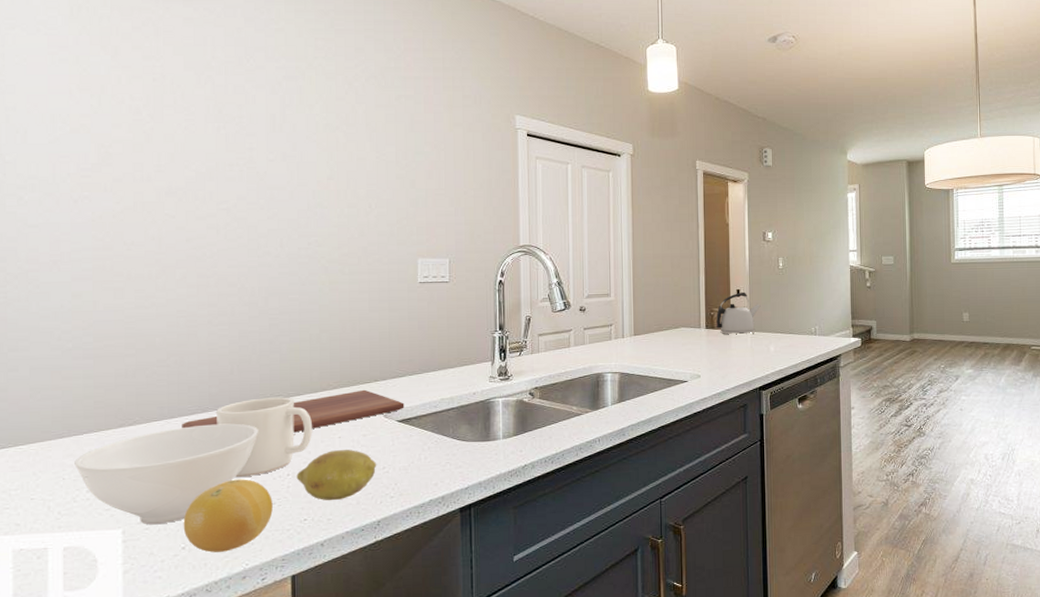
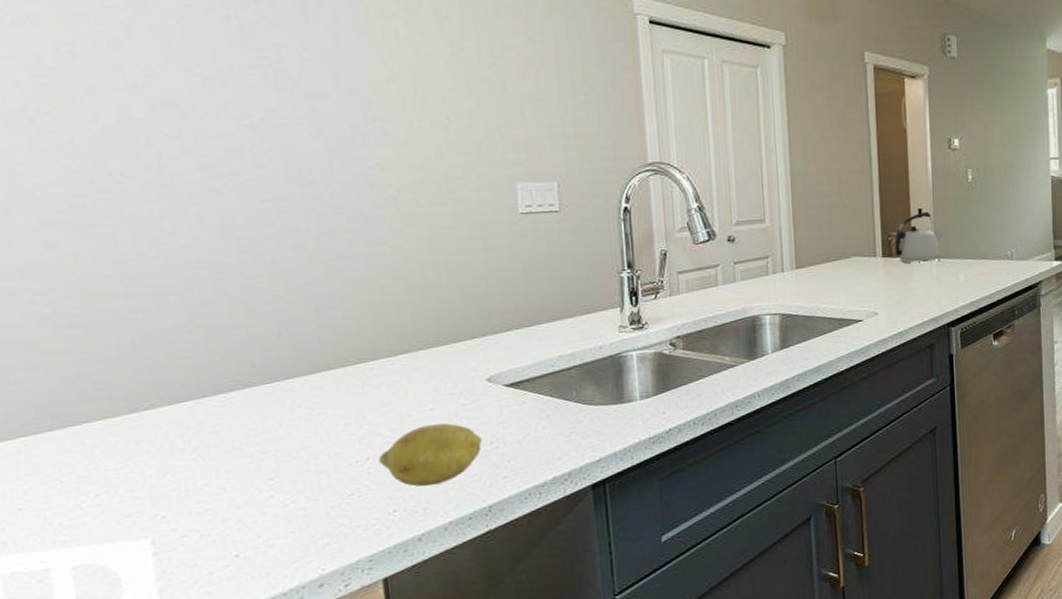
bowl: present [74,423,259,525] -> none [73,399,324,531]
cutting board: present [182,389,405,433] -> none [218,349,513,410]
fruit: present [183,479,273,553] -> none [232,466,352,559]
mug: present [216,397,313,477] -> none [263,363,396,465]

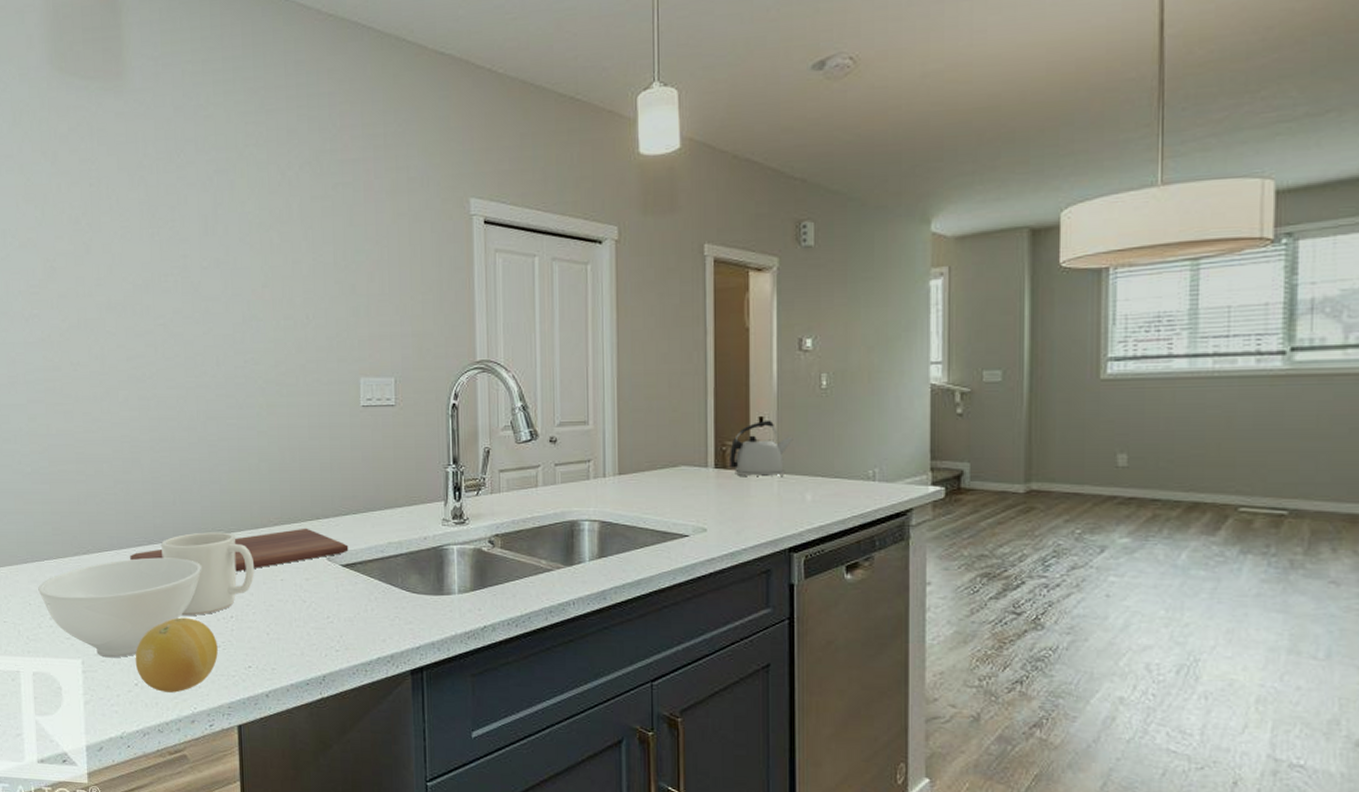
bowl: none [73,399,324,531] -> present [38,557,202,658]
cutting board: none [218,349,513,410] -> present [130,528,349,572]
fruit: none [232,466,352,559] -> present [135,617,218,693]
mug: none [263,363,396,465] -> present [161,532,255,615]
fruit: present [378,423,483,487] -> none [239,594,321,648]

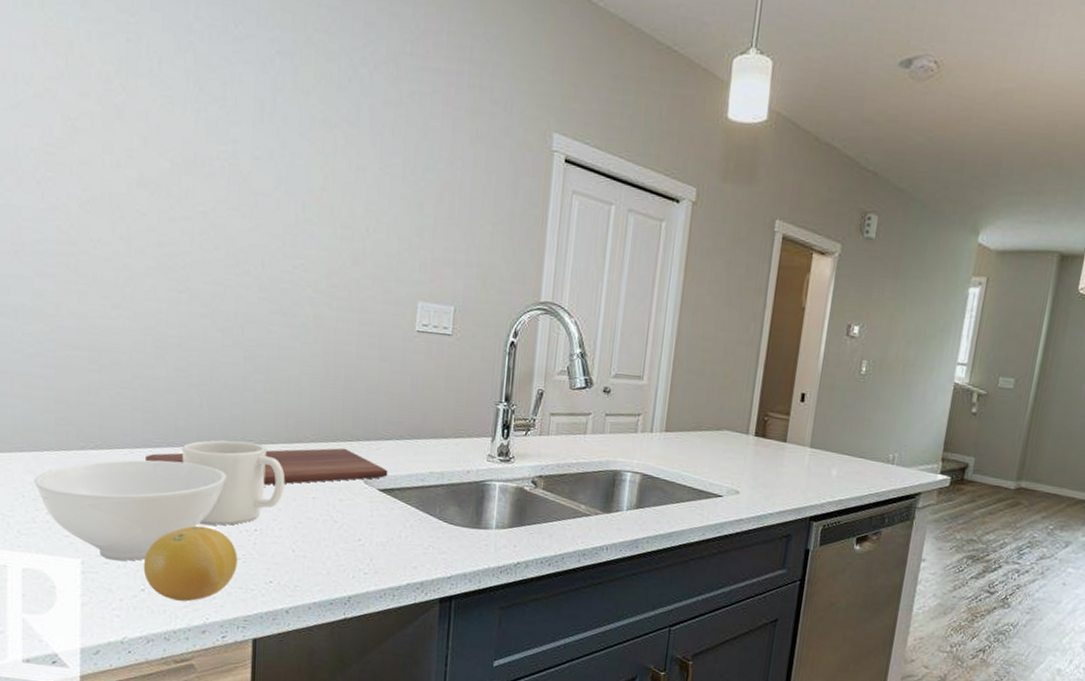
kettle: present [728,420,793,477] -> none [767,396,829,451]

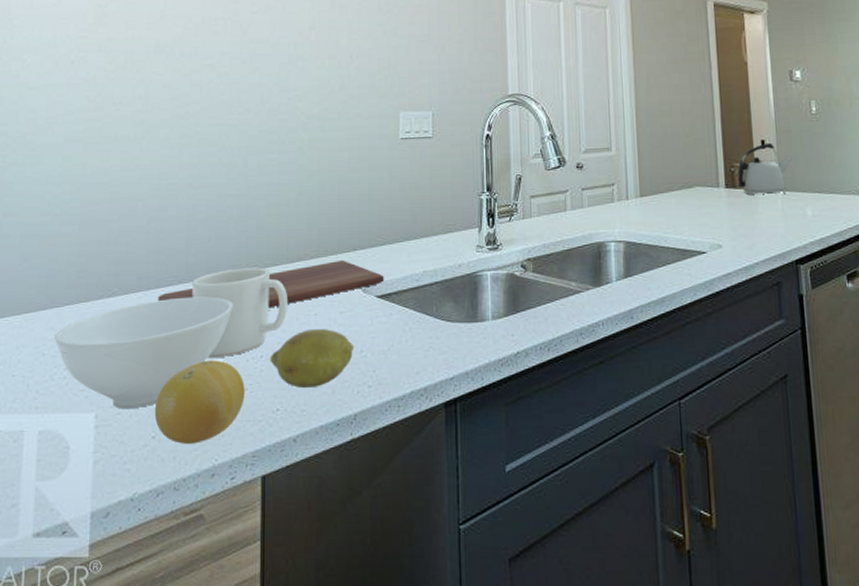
fruit: none [264,511,353,567] -> present [270,329,355,388]
kettle: none [767,396,829,451] -> present [737,142,792,196]

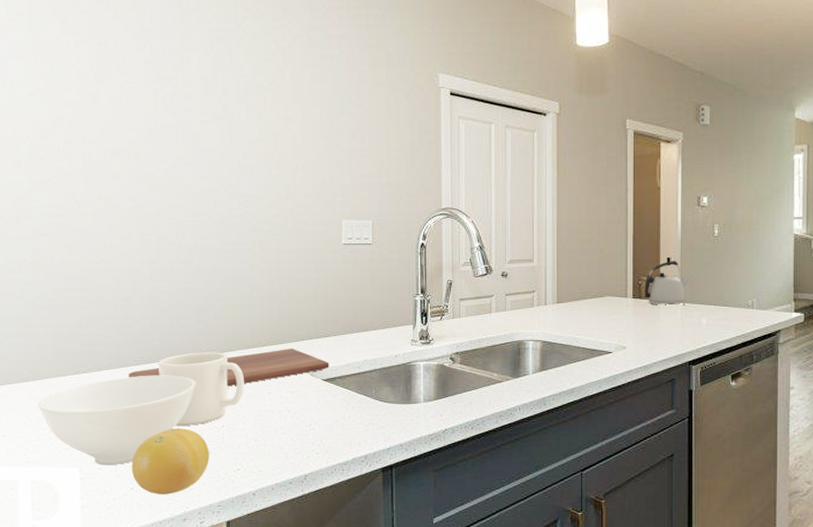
fruit: present [270,329,355,388] -> none [230,405,304,453]

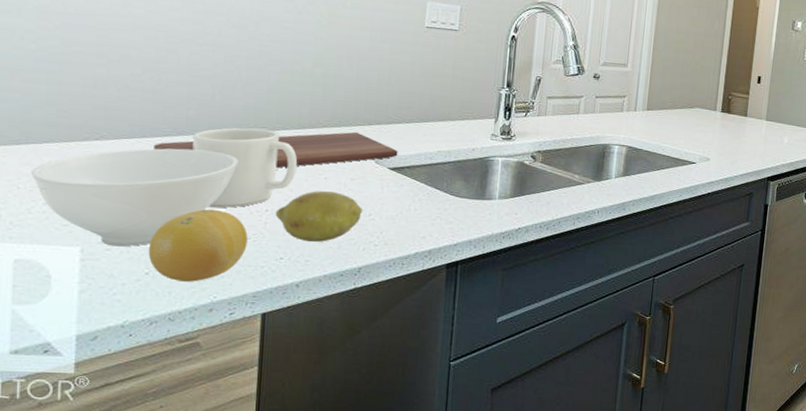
fruit: none [230,405,304,453] -> present [275,191,363,242]
kettle: present [643,260,693,306] -> none [731,79,780,123]

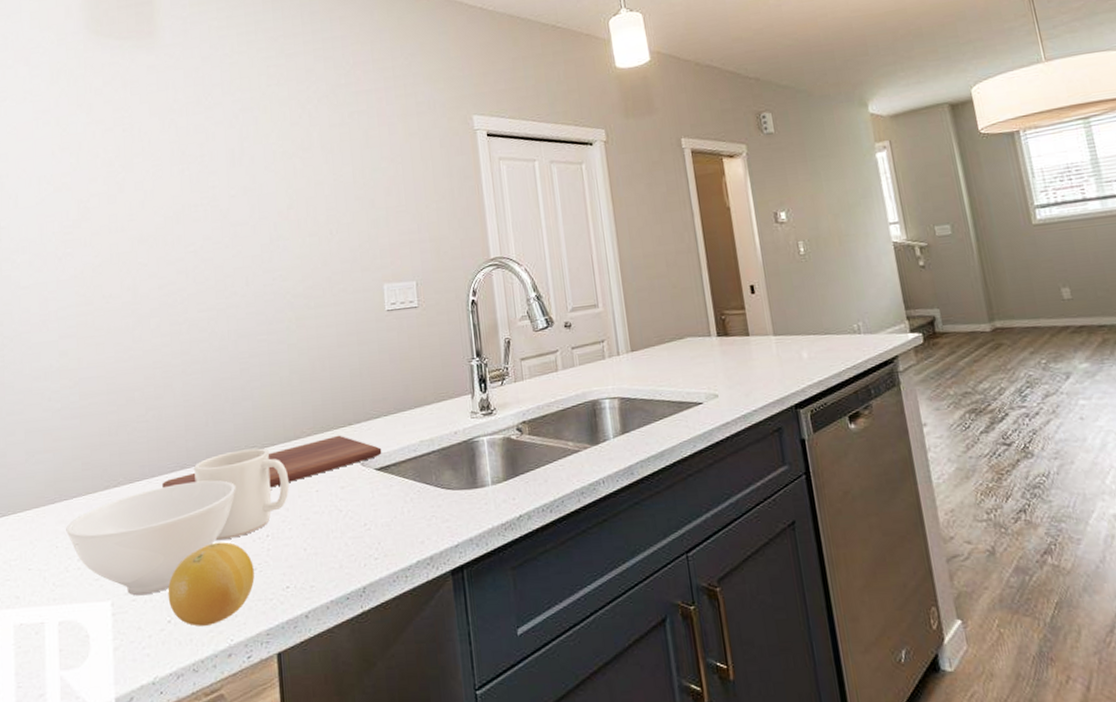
fruit: present [275,191,363,242] -> none [275,504,358,564]

